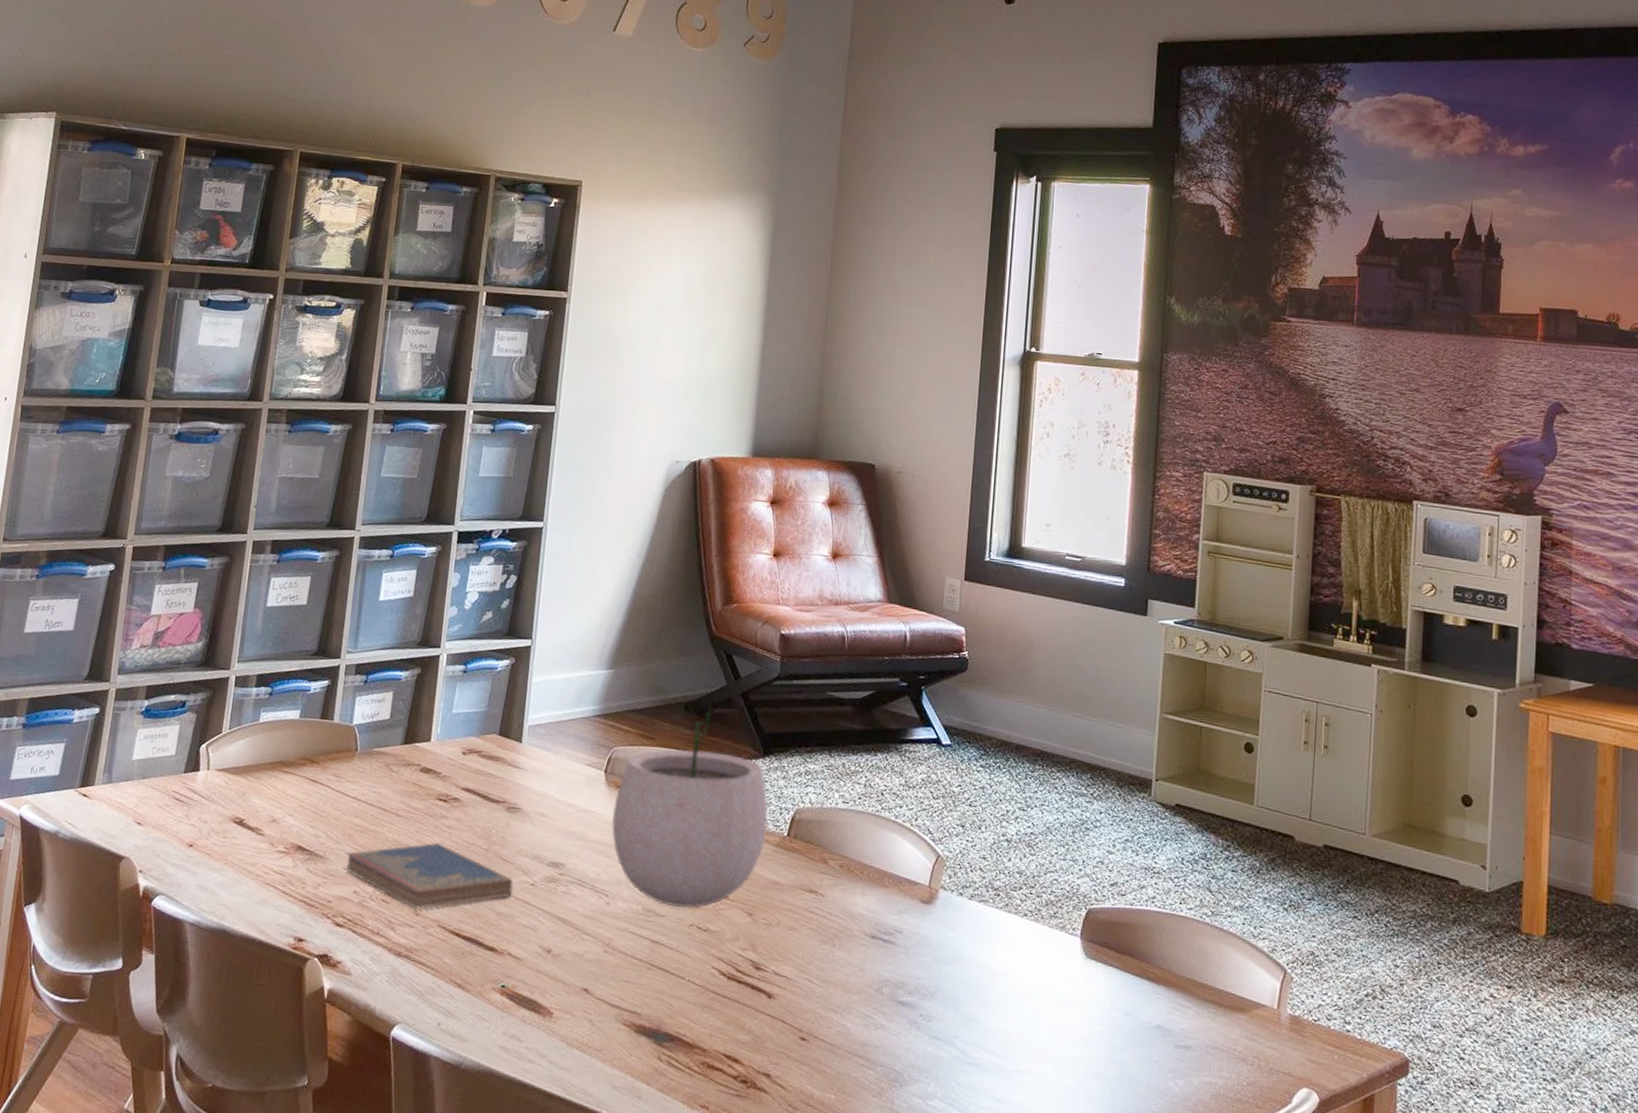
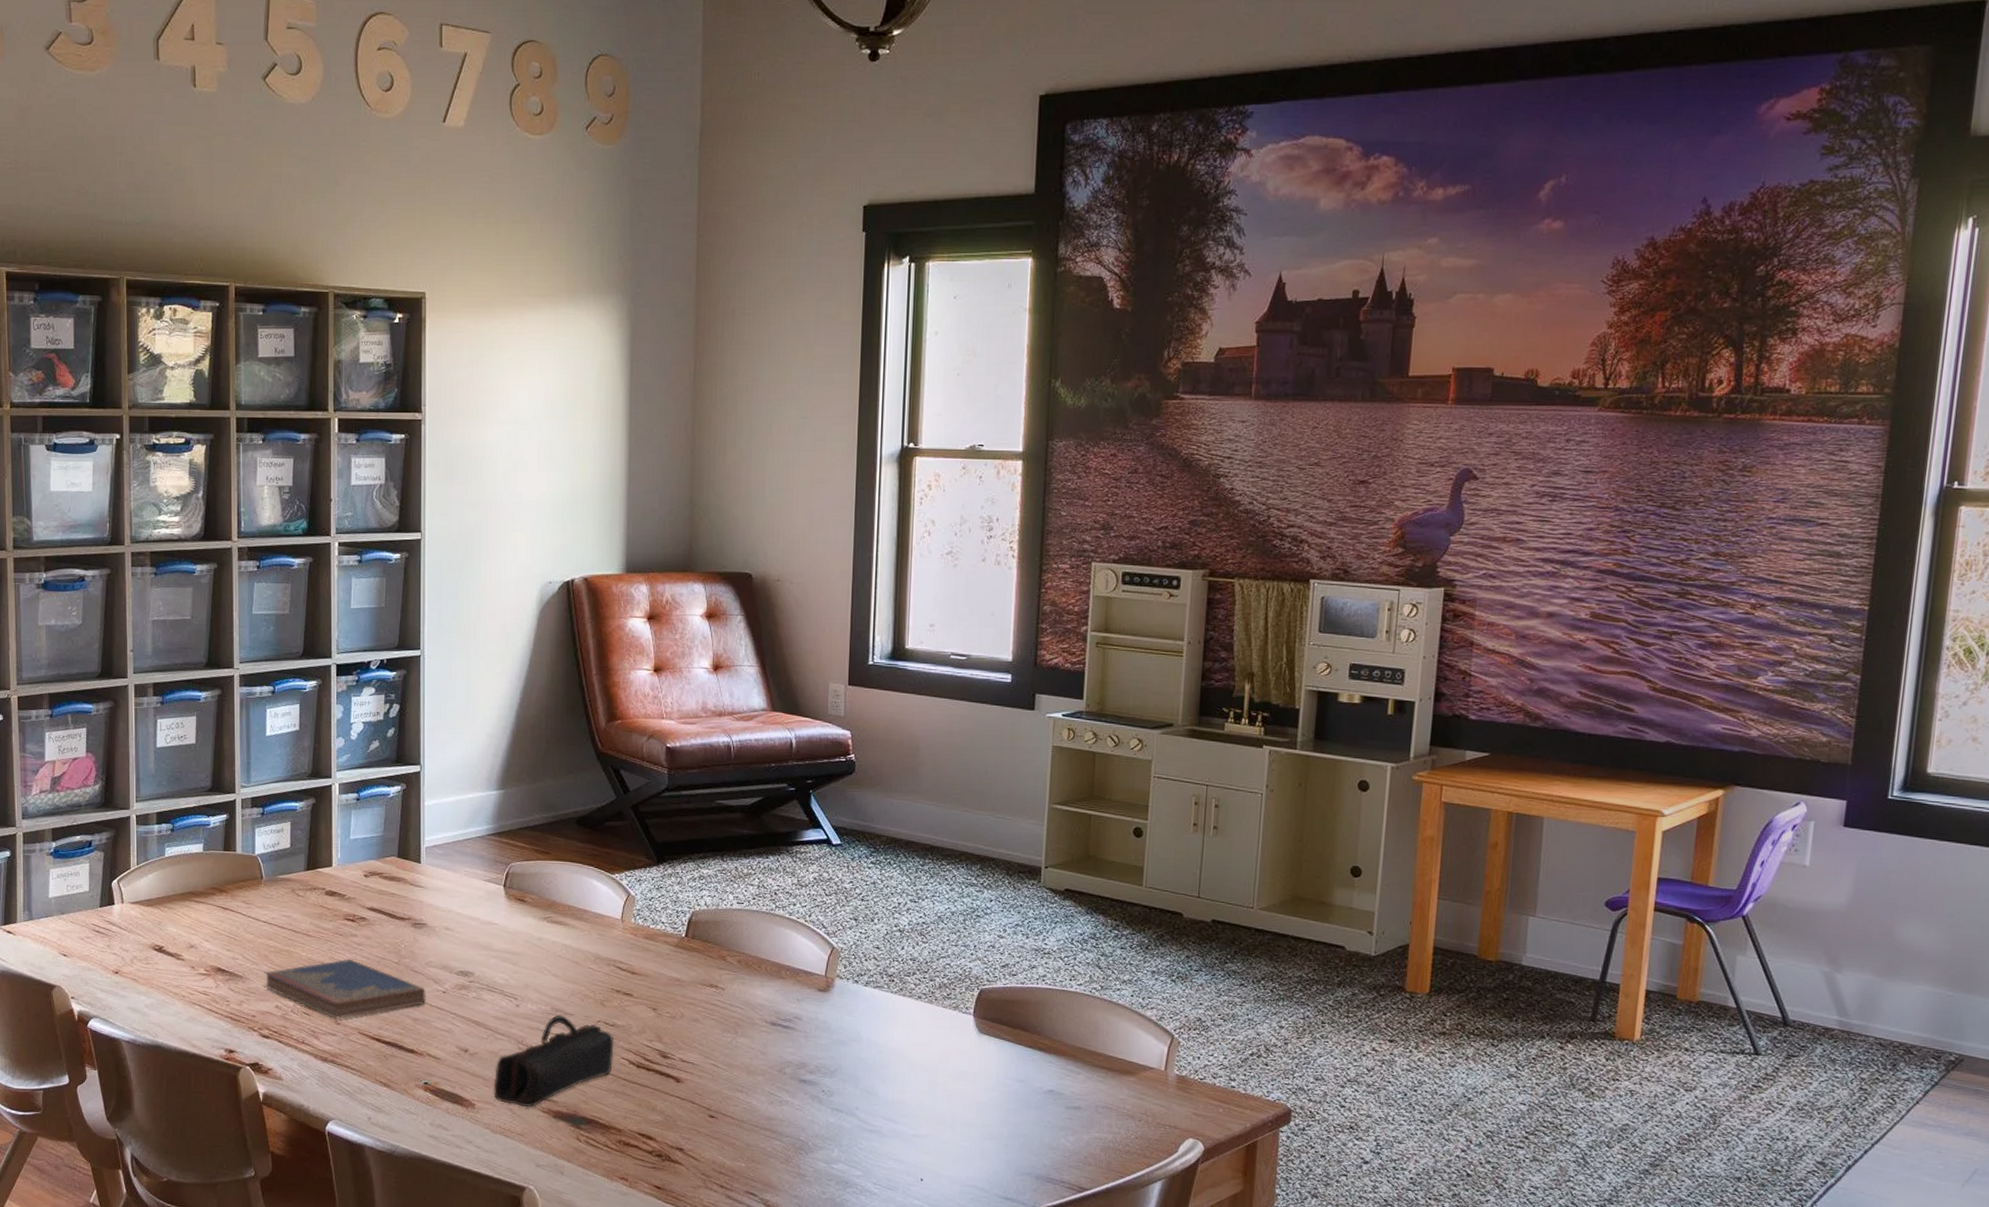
pencil case: none [573,915,706,1020] -> present [493,1015,614,1108]
plant pot: present [611,704,769,908] -> none [514,819,667,1006]

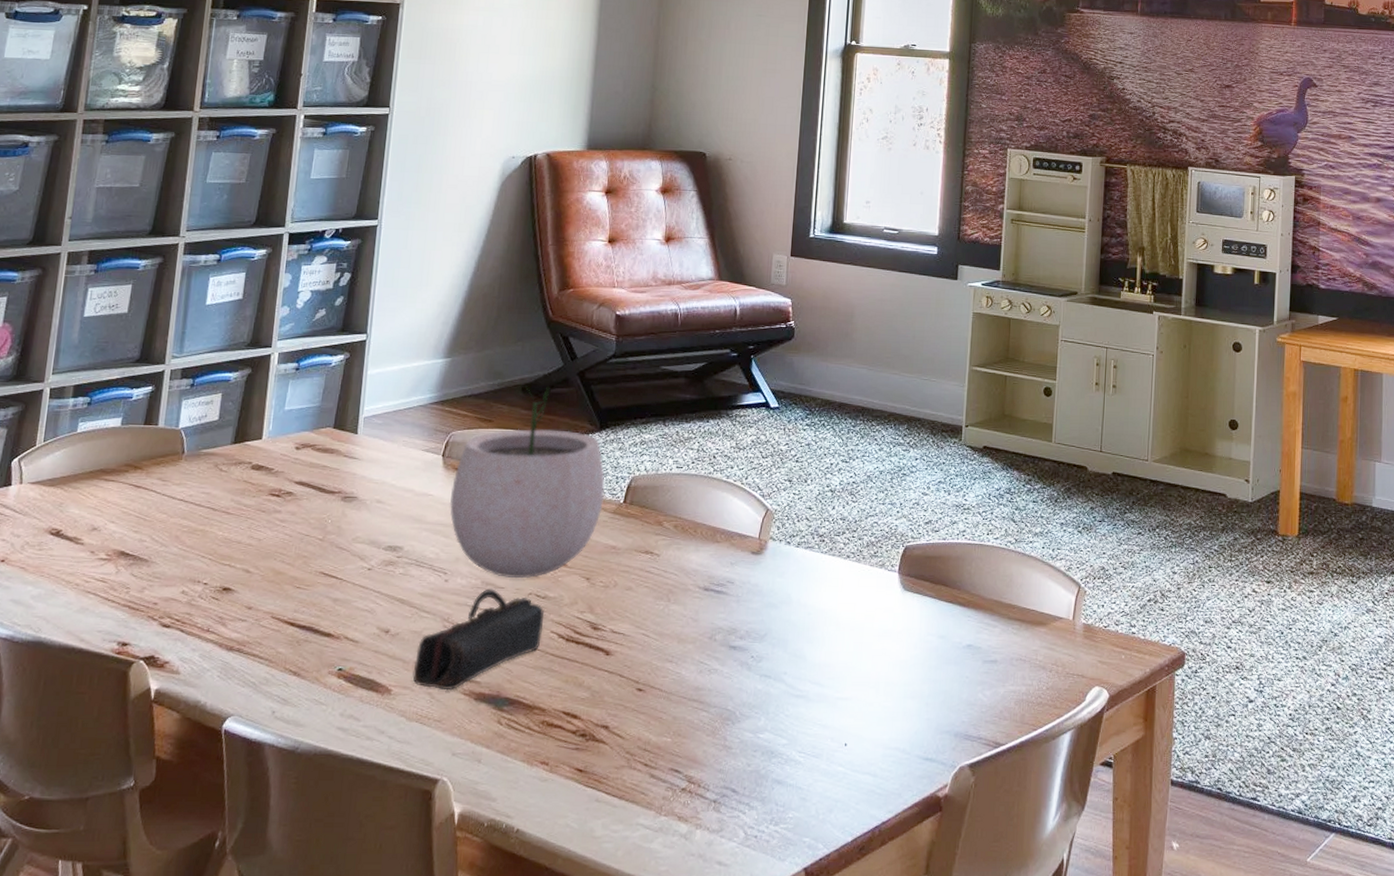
hardcover book: present [263,959,426,1020] -> none [171,537,350,604]
plant pot: none [514,819,667,1006] -> present [449,386,605,578]

